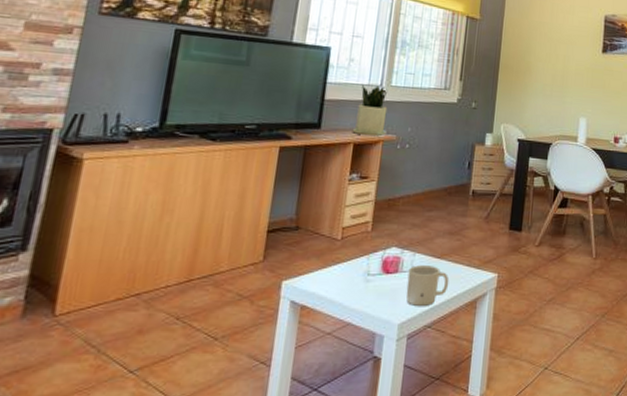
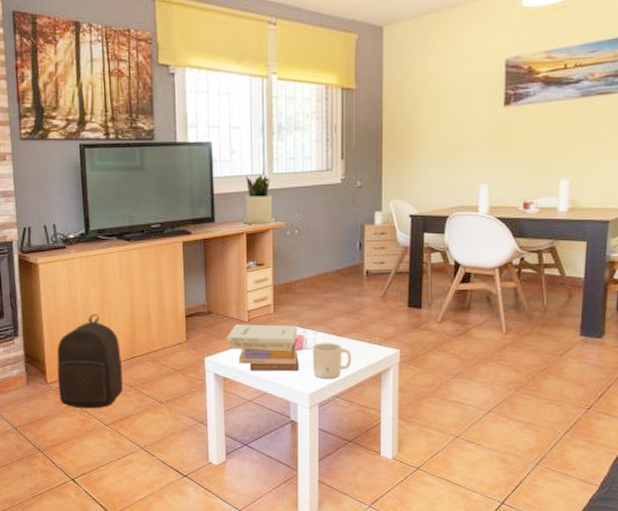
backpack: none [67,224,174,350] -> present [57,314,123,409]
books: none [311,242,396,298] -> present [226,324,299,372]

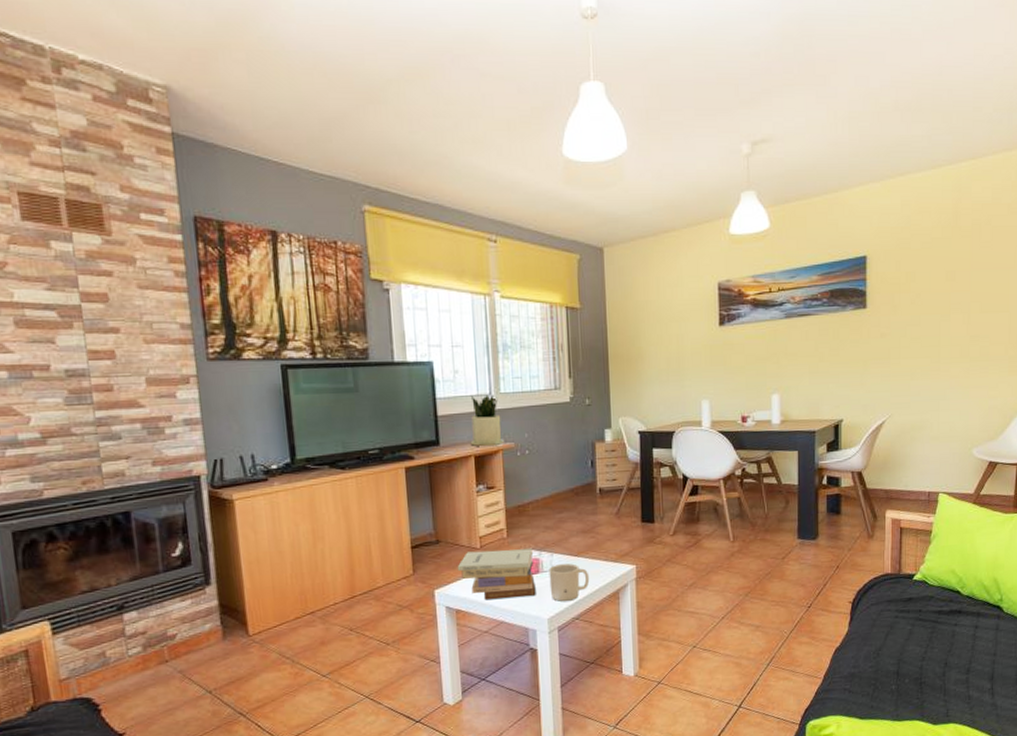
backpack: present [57,314,123,409] -> none [260,552,342,660]

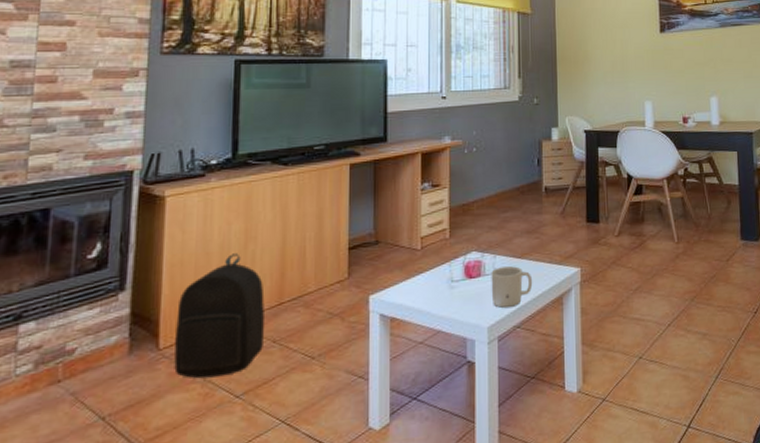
backpack: none [260,552,342,660] -> present [174,253,265,379]
books: present [457,549,536,601] -> none [395,250,477,307]
planter: present [470,394,504,447] -> none [418,92,452,144]

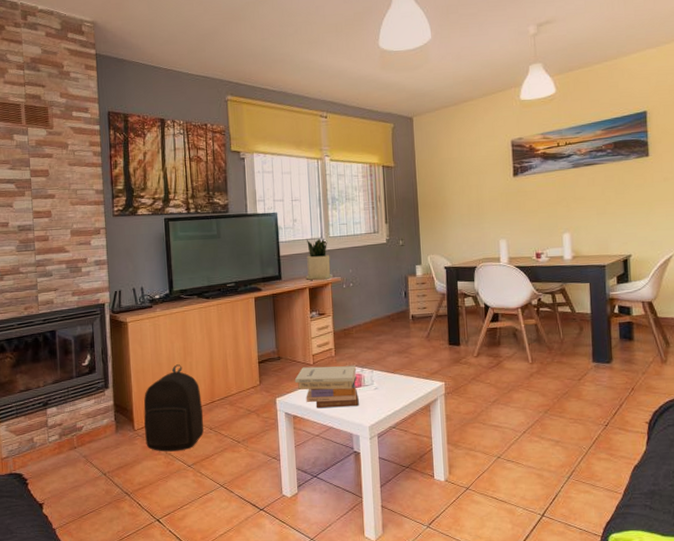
books: none [395,250,477,307] -> present [294,366,359,409]
planter: none [418,92,452,144] -> present [305,238,333,281]
mug: present [491,266,533,308] -> none [369,379,405,412]

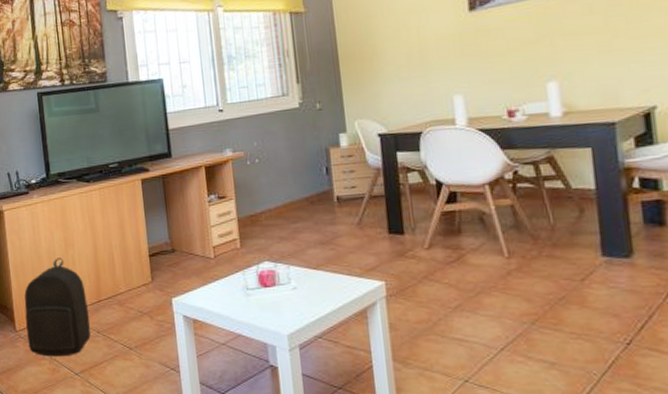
books: present [294,366,359,409] -> none [192,260,274,312]
planter: present [305,238,333,281] -> none [200,105,233,158]

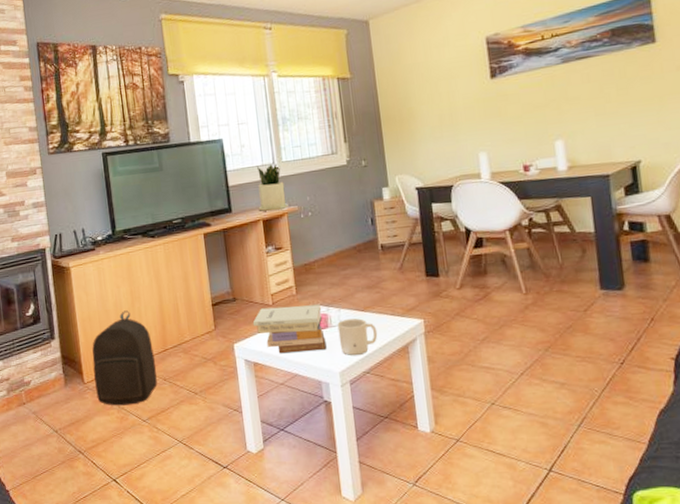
books: none [192,260,274,312] -> present [252,304,327,354]
planter: none [200,105,233,158] -> present [257,163,288,212]
mug: none [286,277,332,317] -> present [337,318,378,355]

